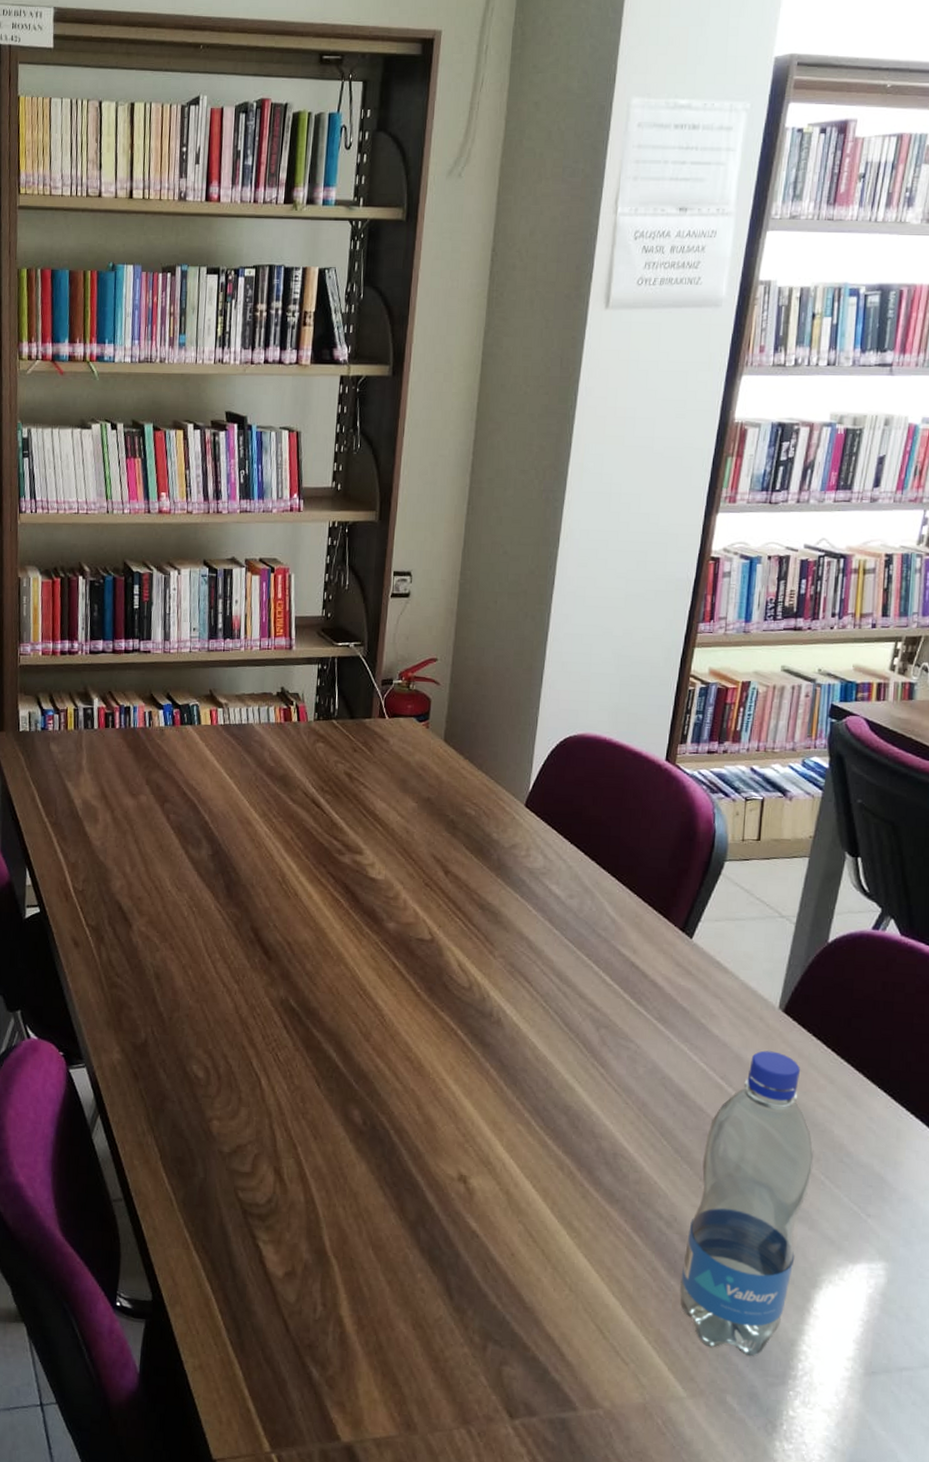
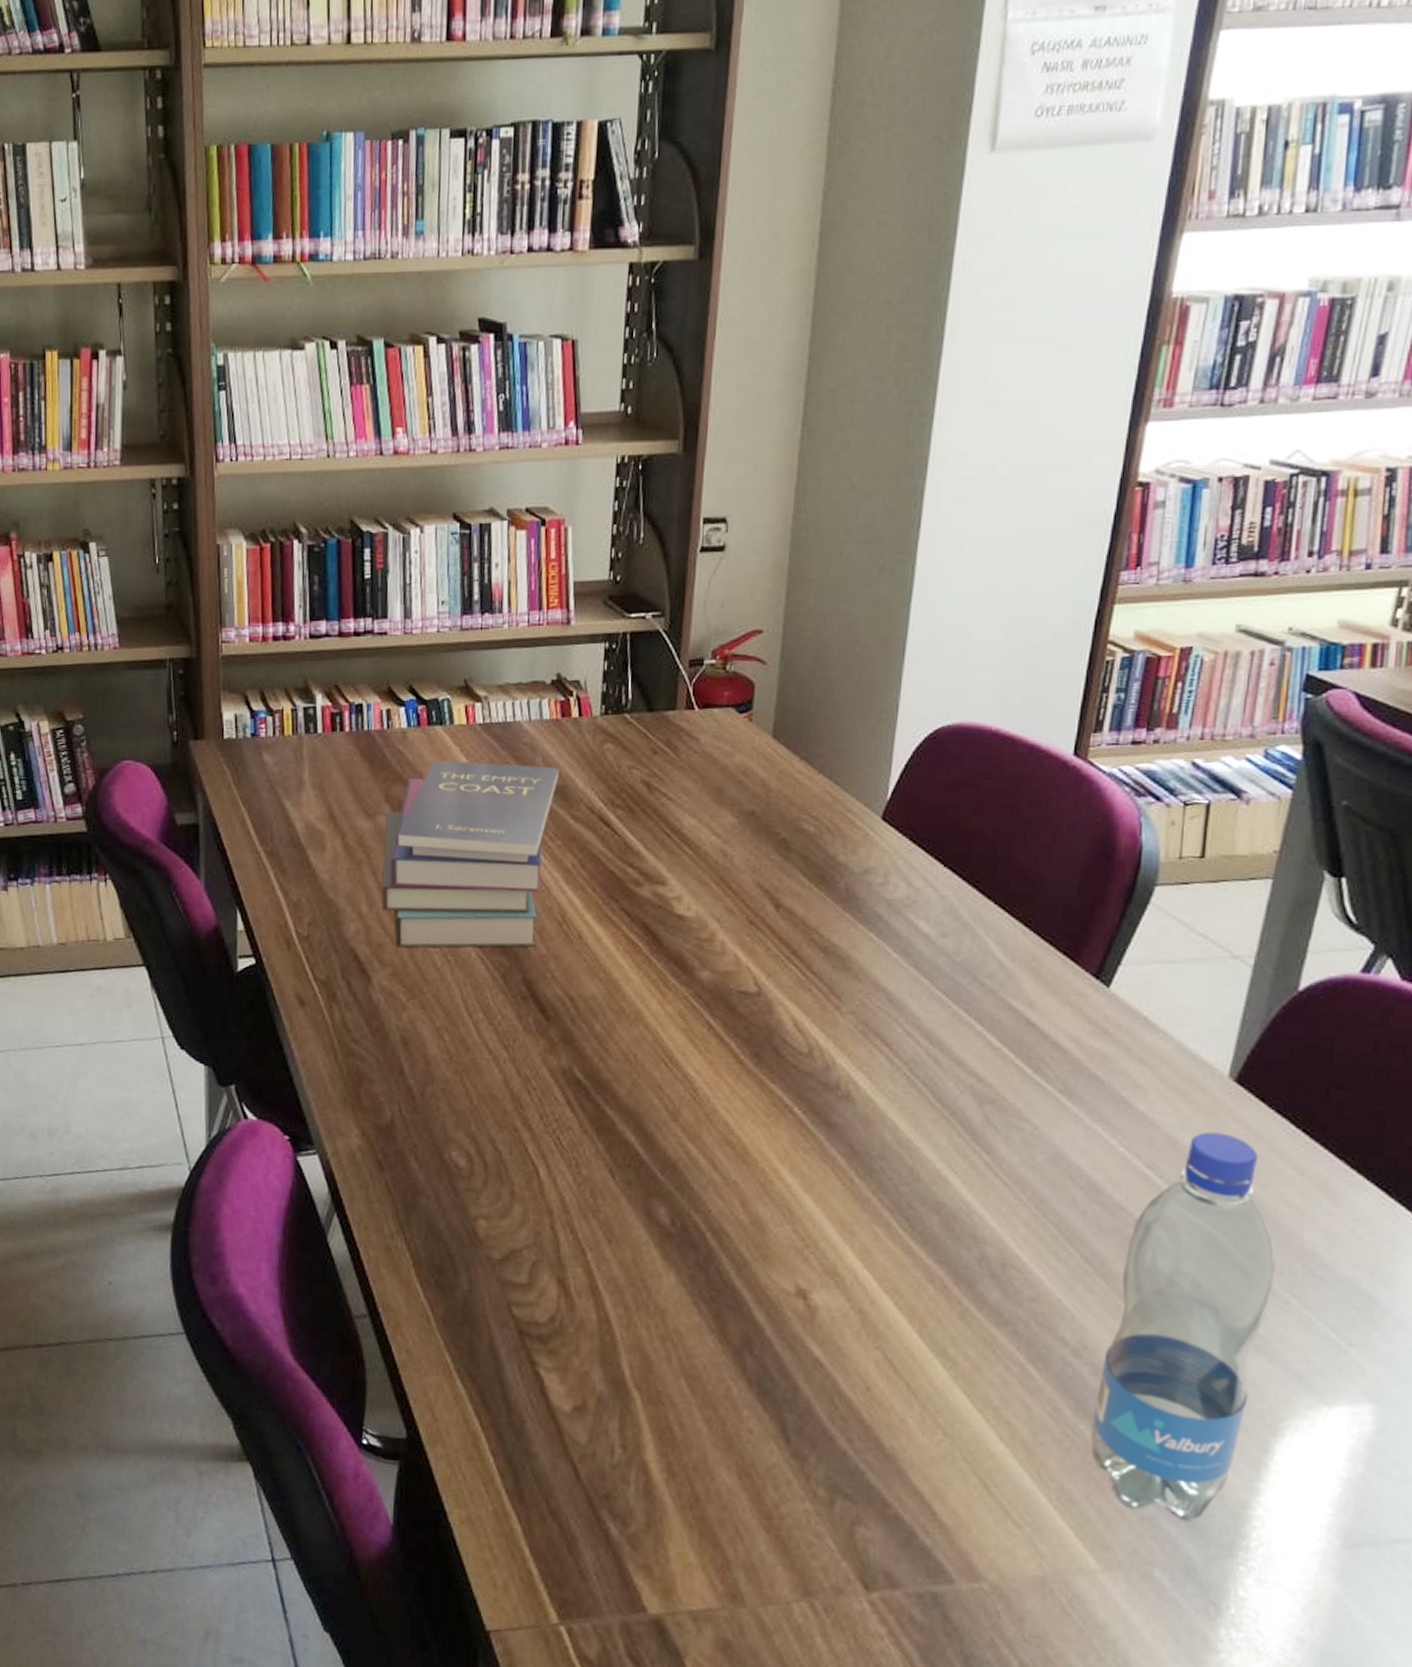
books: none [141,752,282,902] -> present [381,760,559,948]

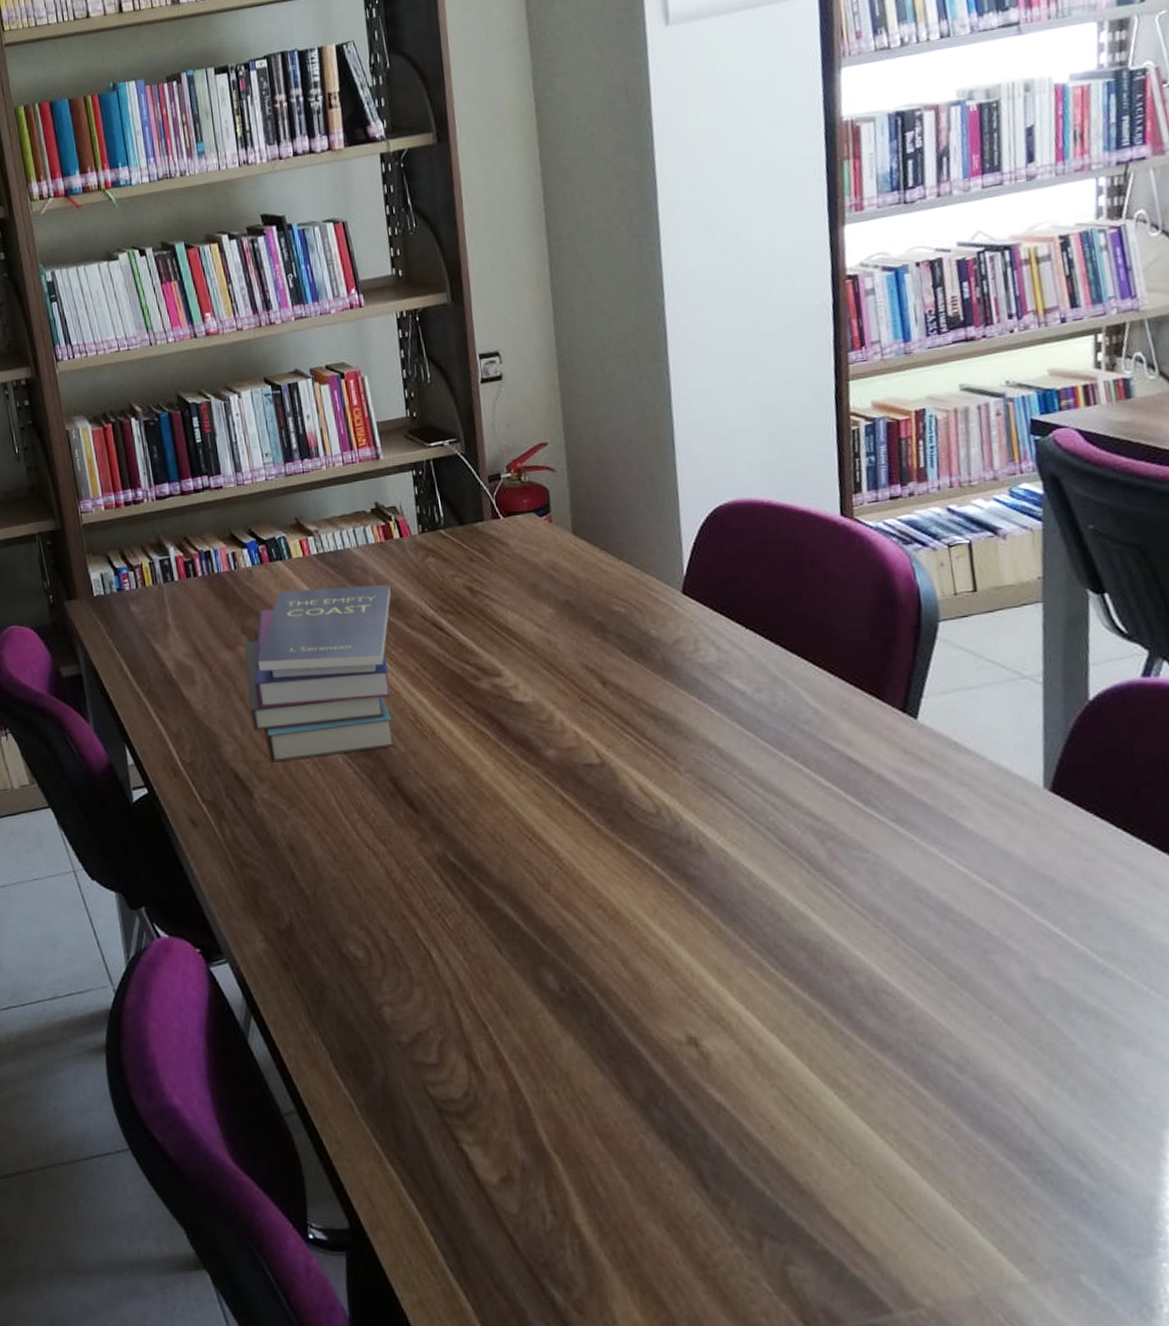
bottle: present [1091,1131,1276,1521] -> none [985,840,1132,1222]

